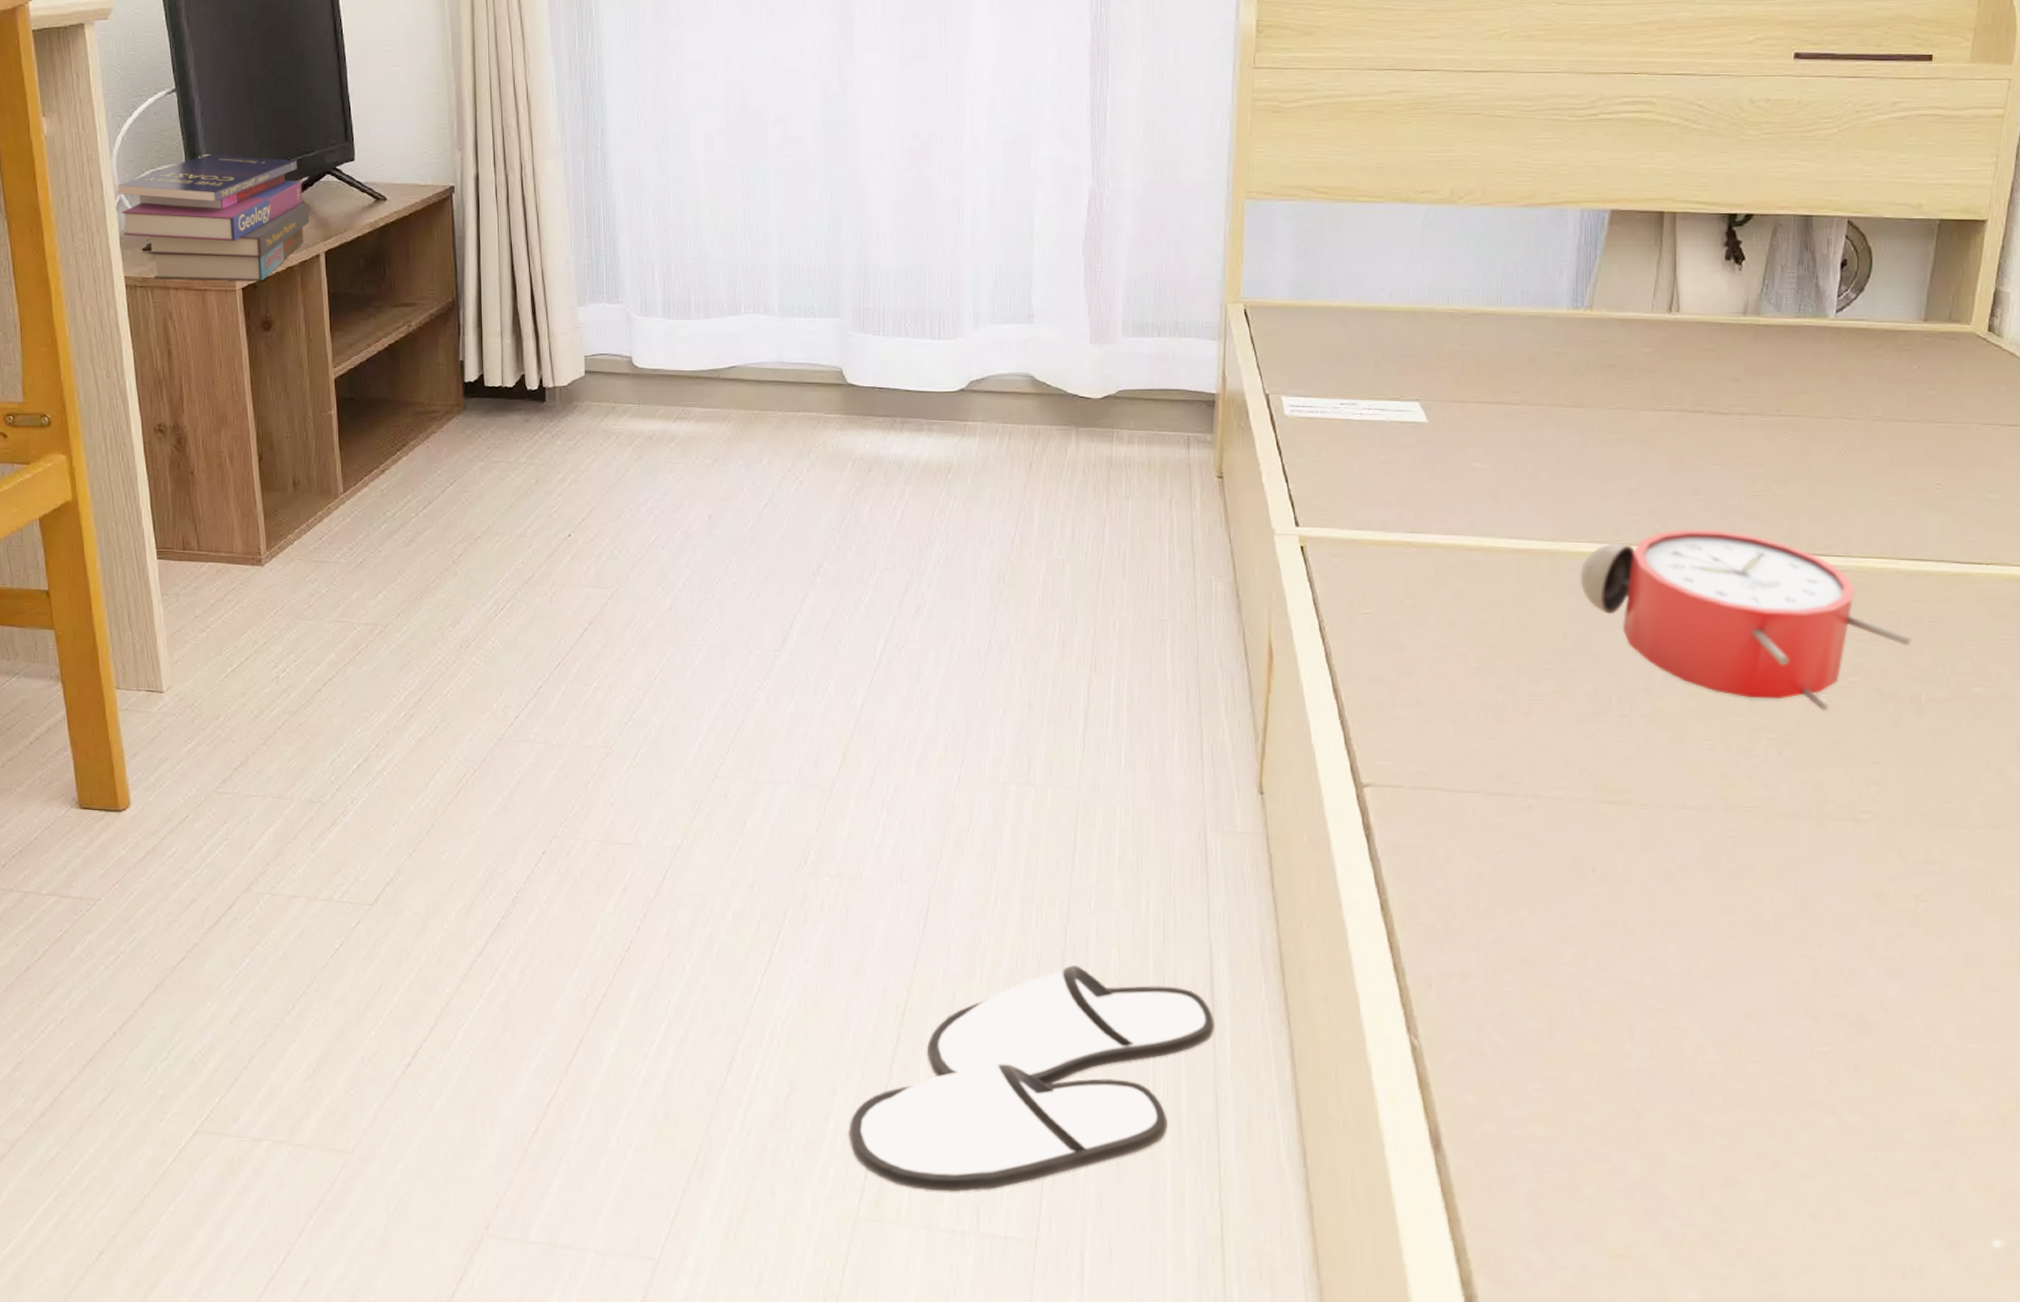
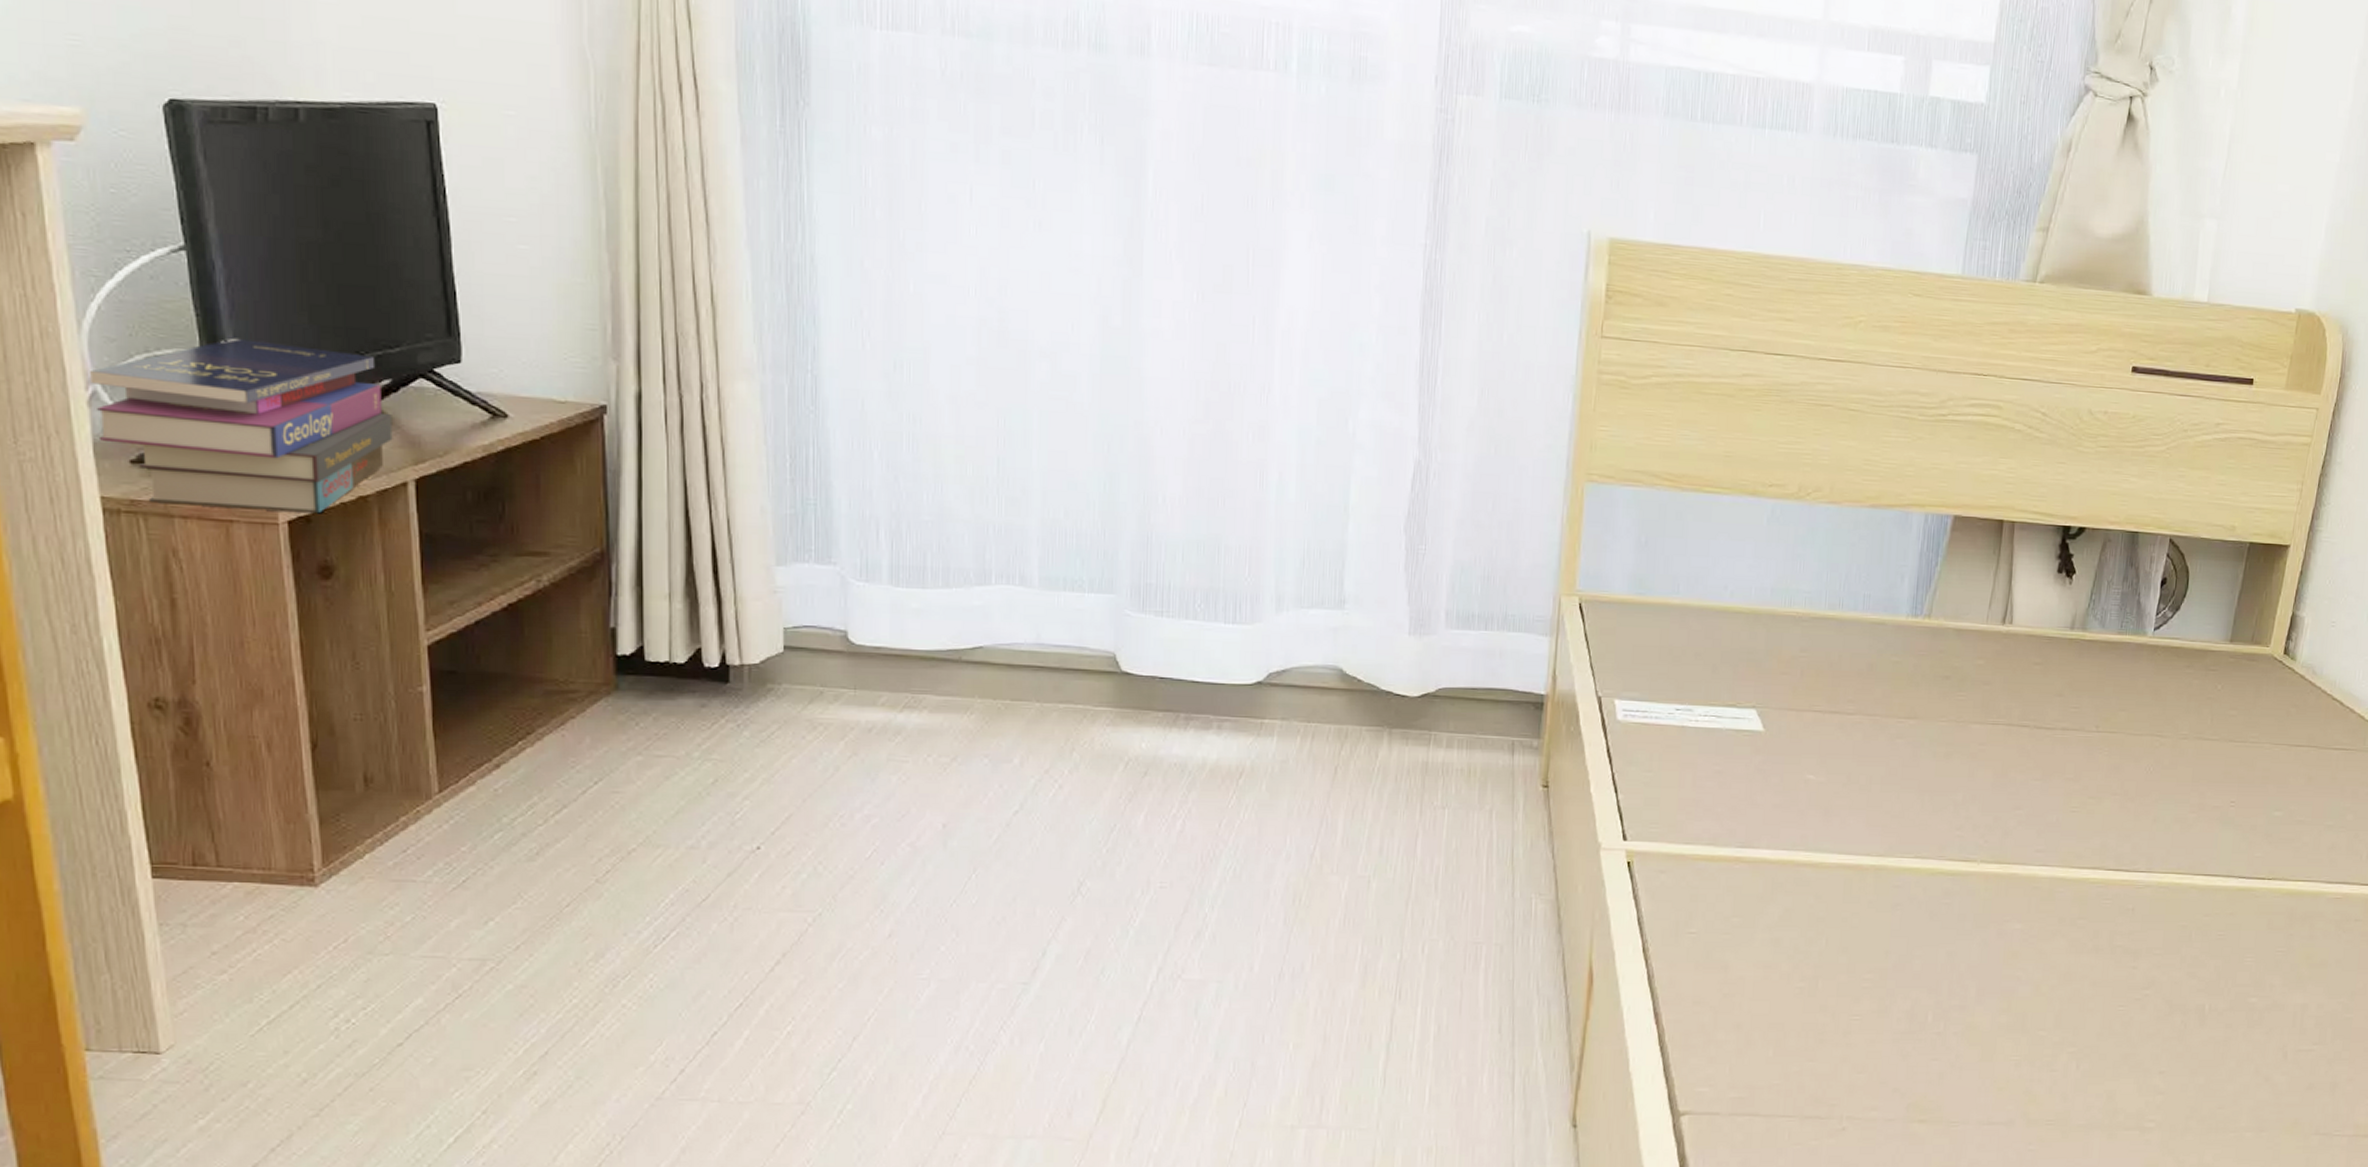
alarm clock: present [1580,529,1913,711] -> none [1904,844,2201,1024]

